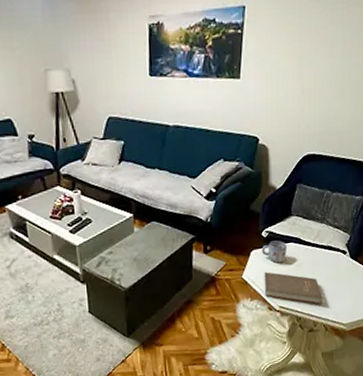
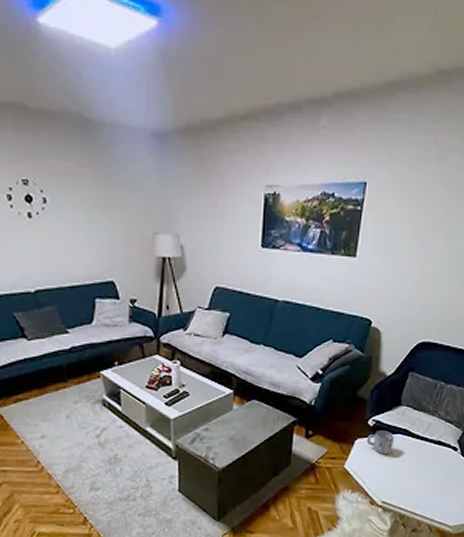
book: present [264,272,323,304] -> none [367,463,429,503]

